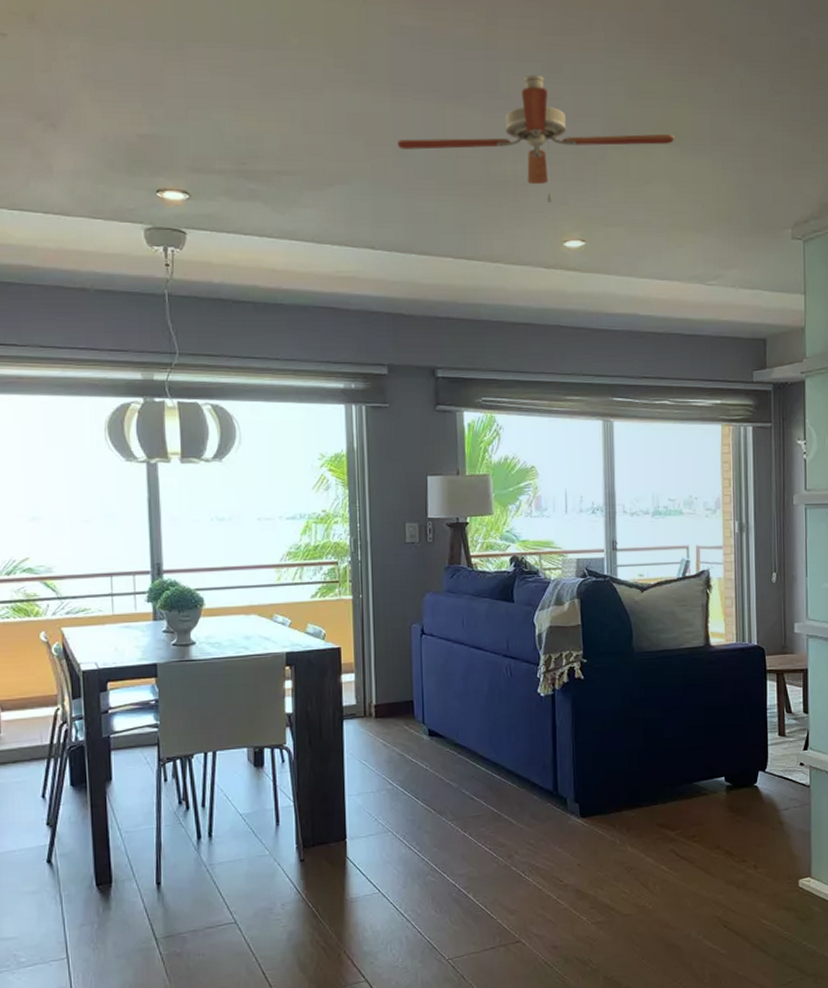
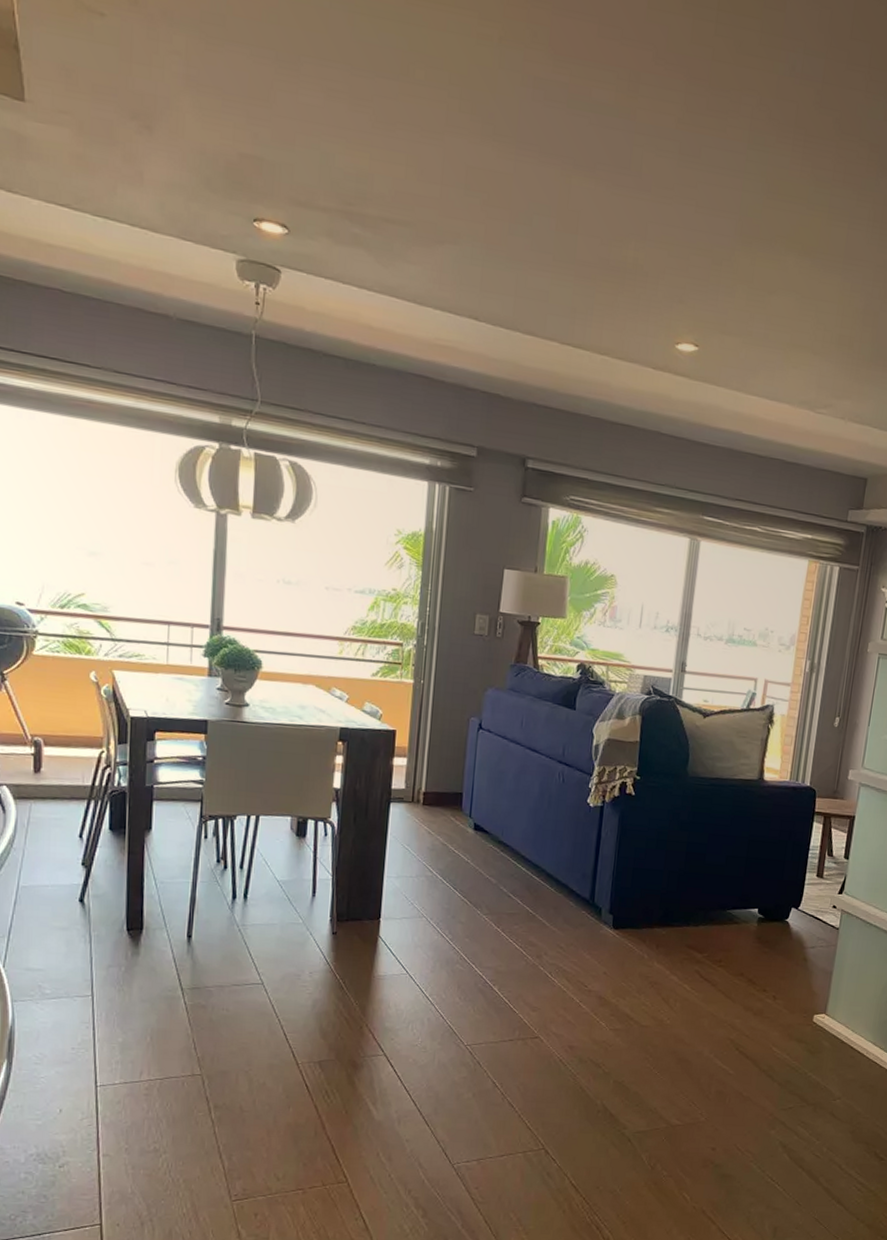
ceiling fan: present [397,74,674,203] -> none [516,154,807,299]

